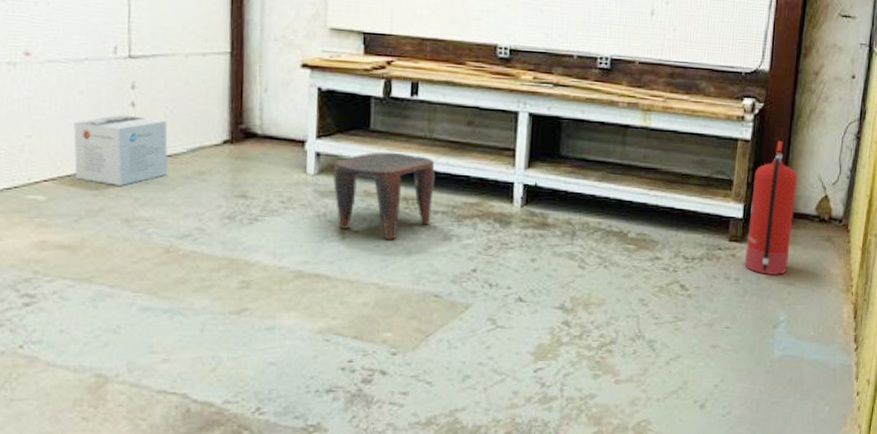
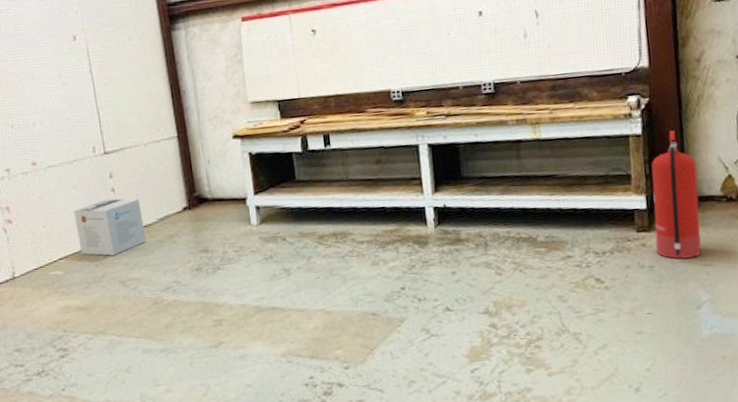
stool: present [333,152,435,239] -> none [272,196,359,271]

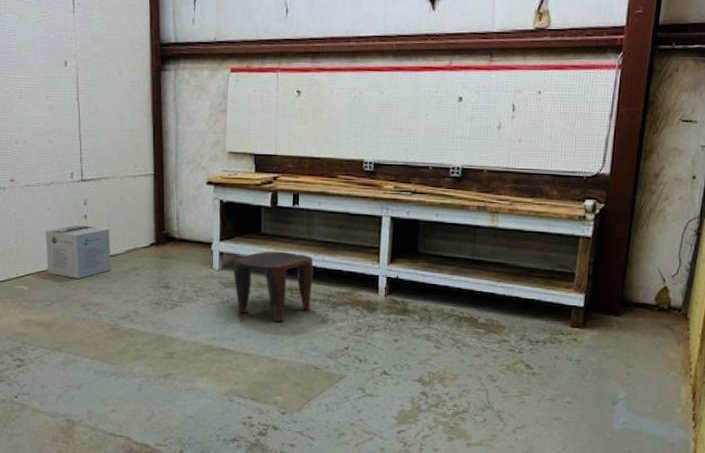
stool: none [272,196,359,271] -> present [234,251,313,322]
fire extinguisher: present [651,130,702,259] -> none [586,238,637,358]

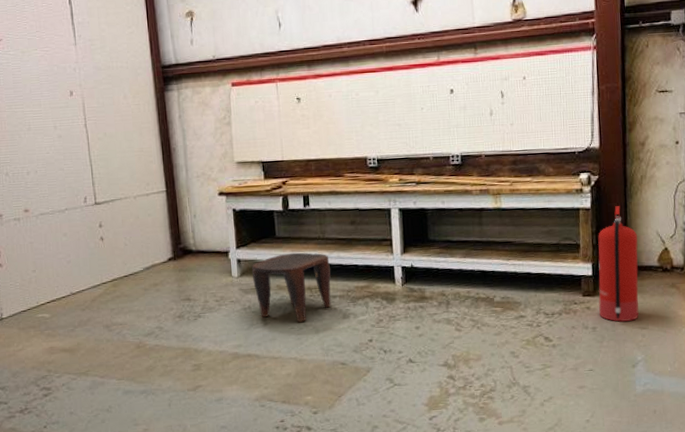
cardboard box: present [45,224,112,279] -> none [63,247,132,301]
fire extinguisher: none [586,238,637,358] -> present [598,206,639,322]

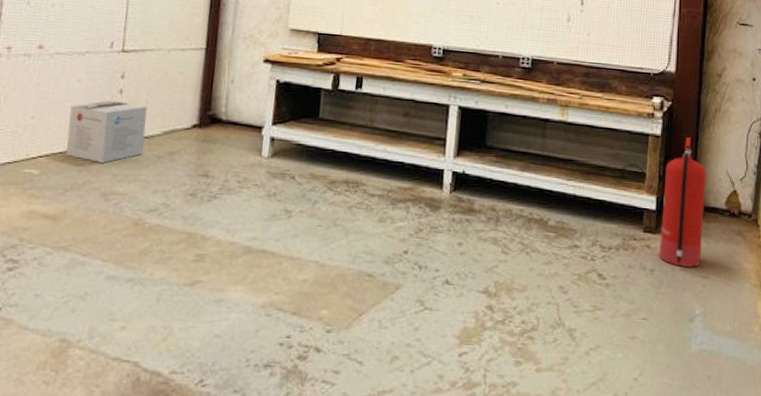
cardboard box: none [63,247,132,301] -> present [66,100,148,163]
stool: present [252,252,331,322] -> none [284,138,374,220]

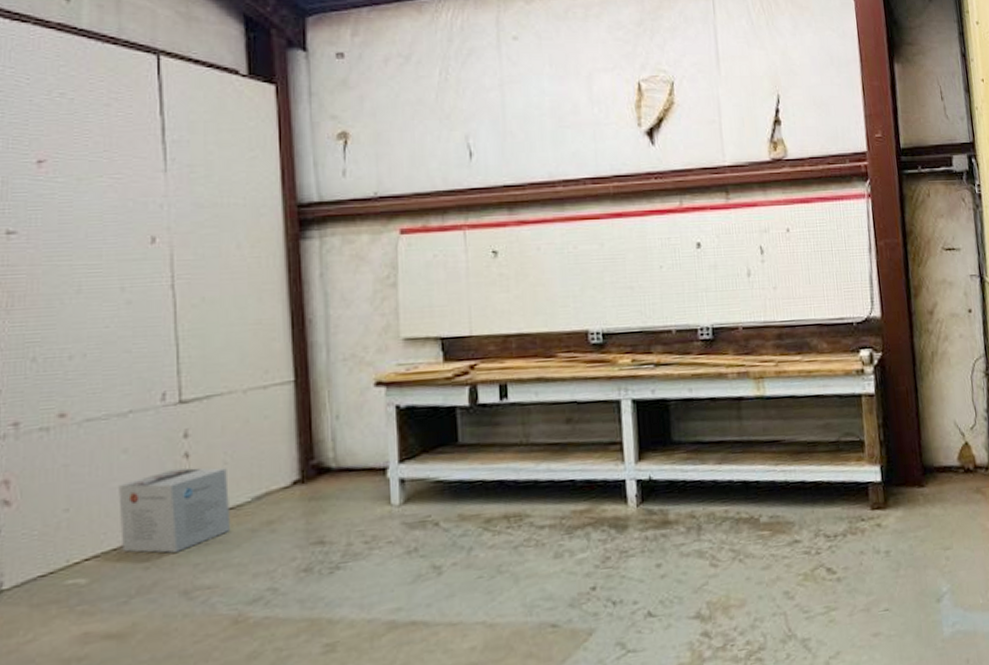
fire extinguisher: present [659,137,706,267] -> none [885,390,941,542]

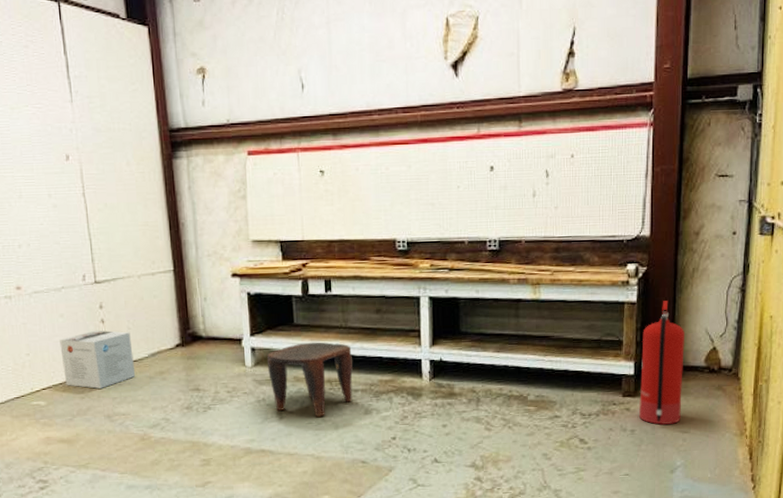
stool: none [422,465,538,568] -> present [267,342,353,417]
fire extinguisher: none [885,390,941,542] -> present [639,301,684,425]

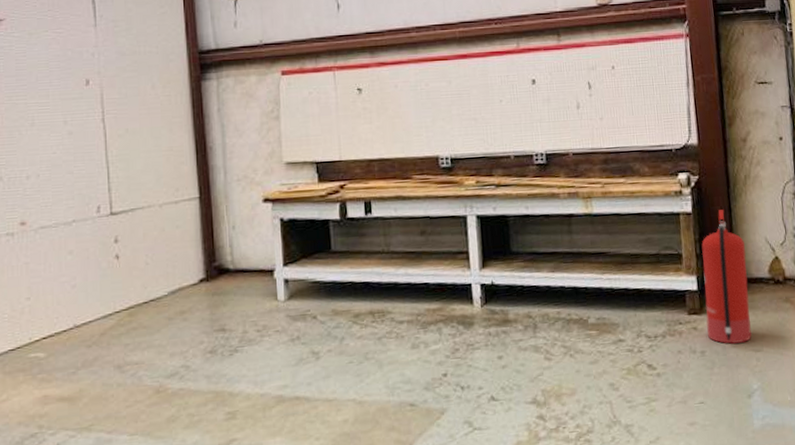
cardboard box: present [60,330,136,389] -> none [66,267,153,335]
stool: present [267,342,353,417] -> none [302,269,398,355]

